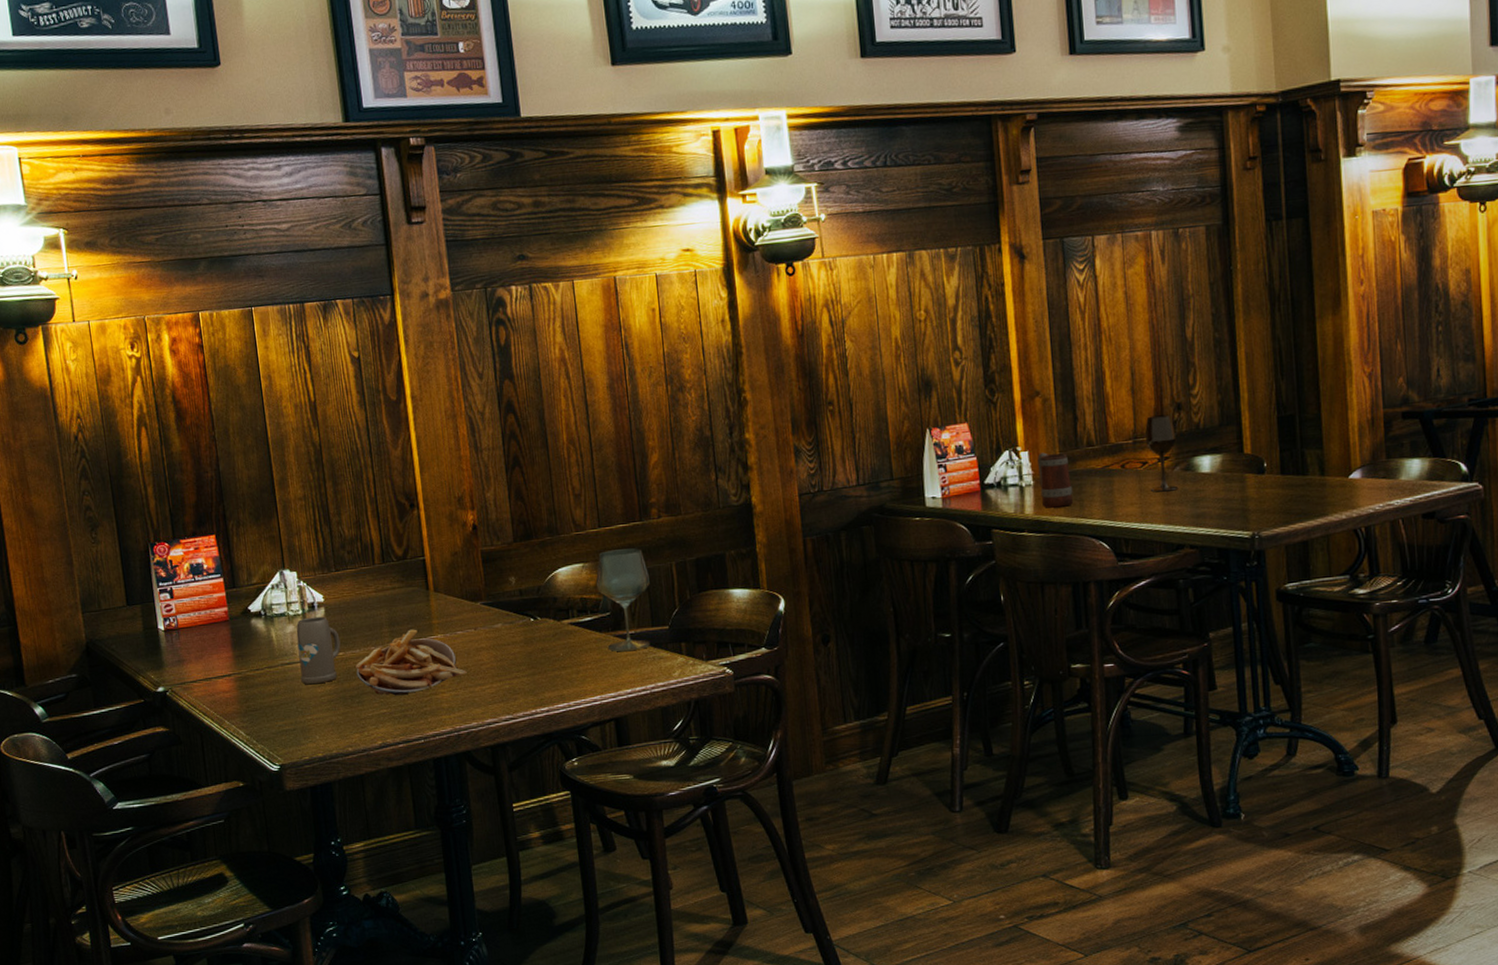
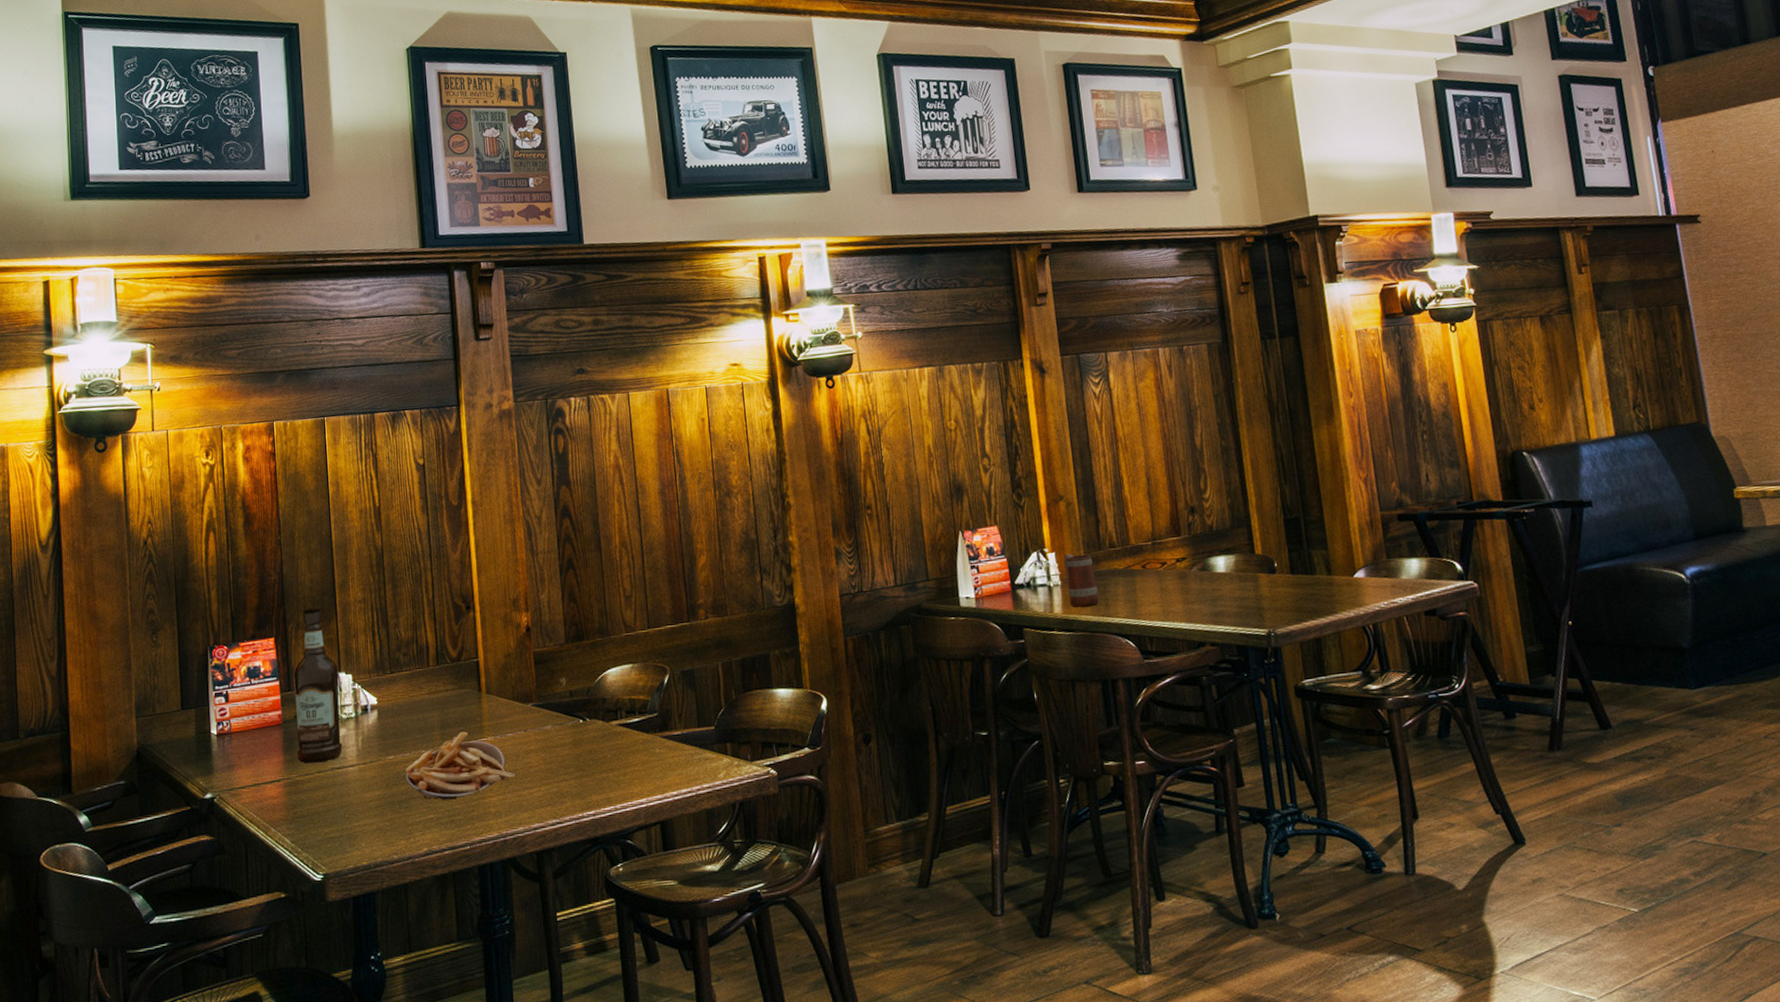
root beer: none [237,504,292,659] -> present [293,607,343,764]
beer mug: present [296,616,341,685] -> none [348,719,392,790]
wine glass: present [595,548,651,652] -> none [644,648,698,753]
wine glass: present [1145,414,1179,493] -> none [1162,517,1197,592]

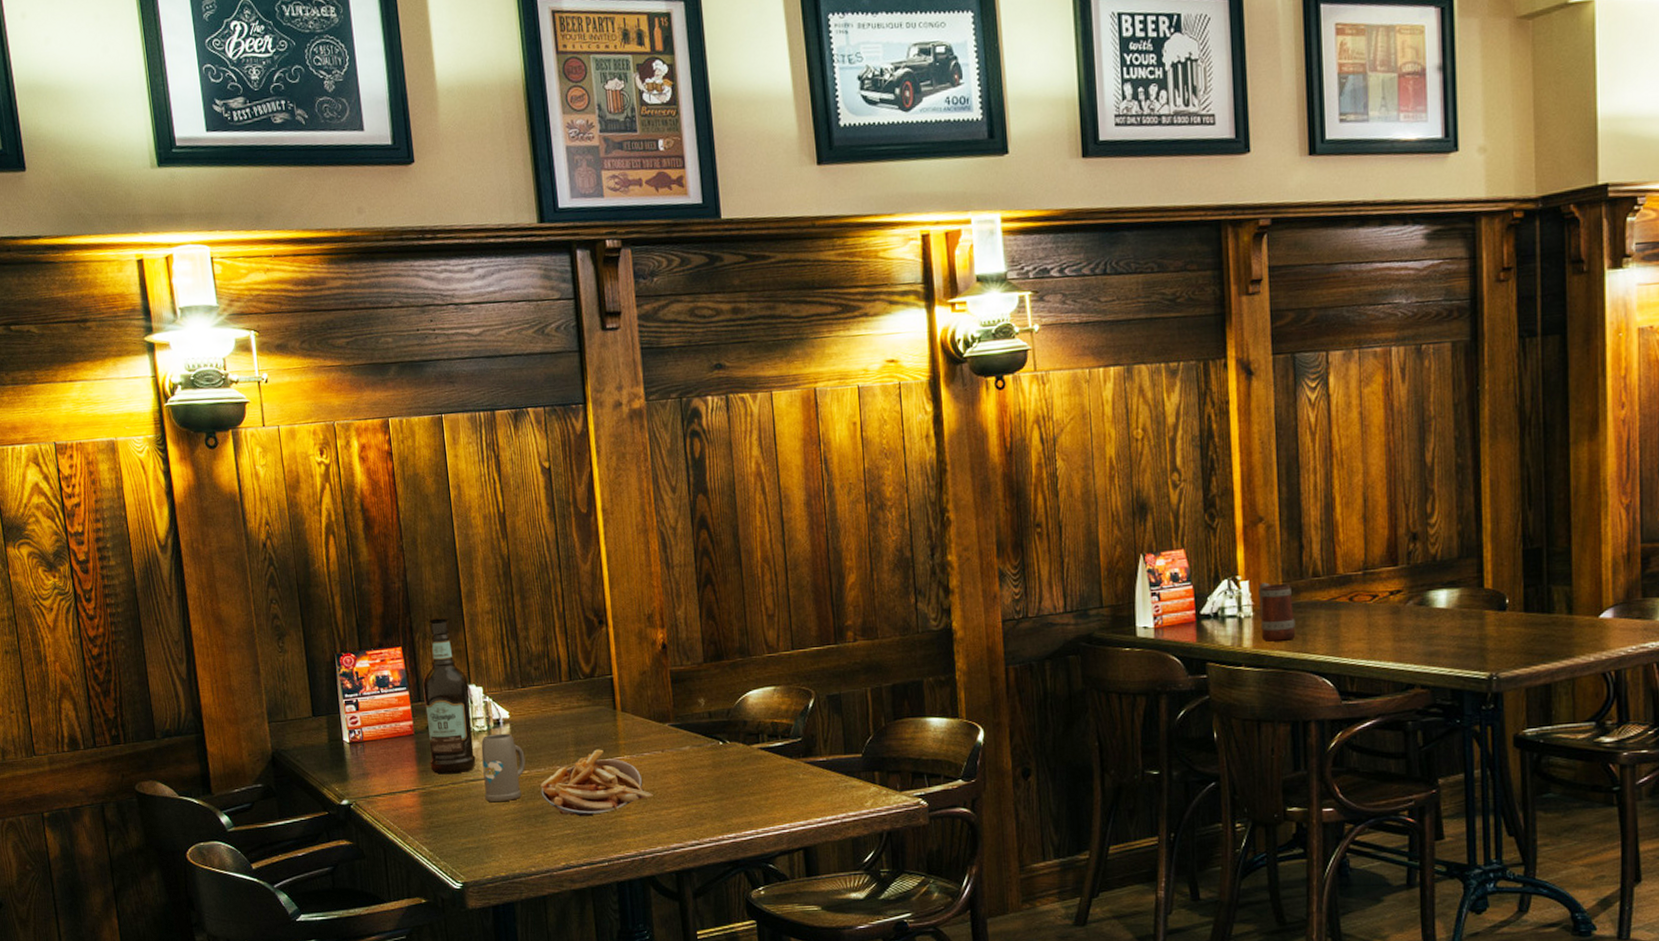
beer mug: none [348,719,392,790] -> present [481,733,526,803]

